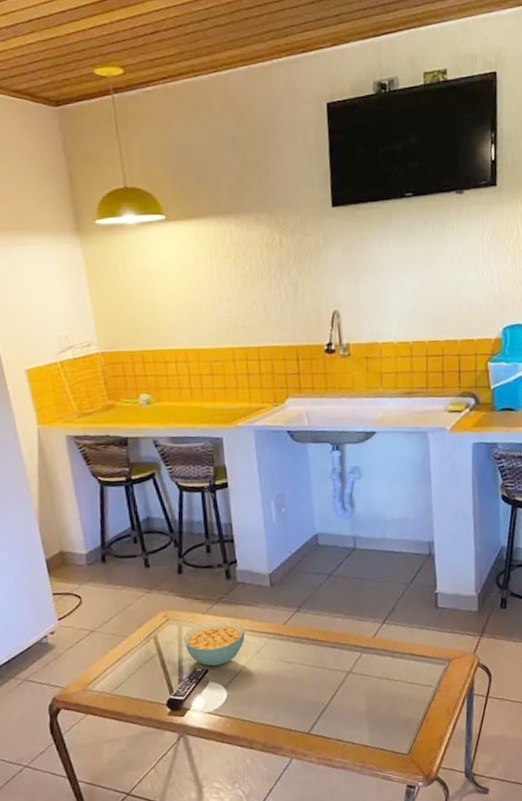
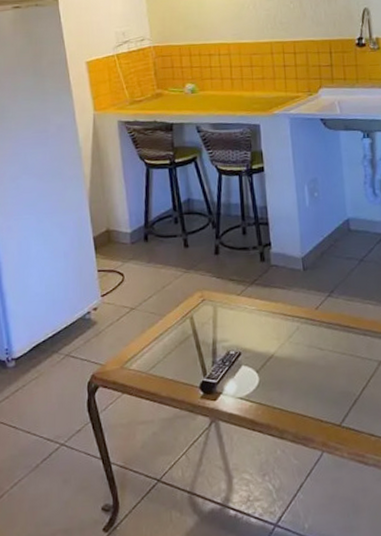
cereal bowl: present [183,619,245,666] -> none [218,302,278,350]

